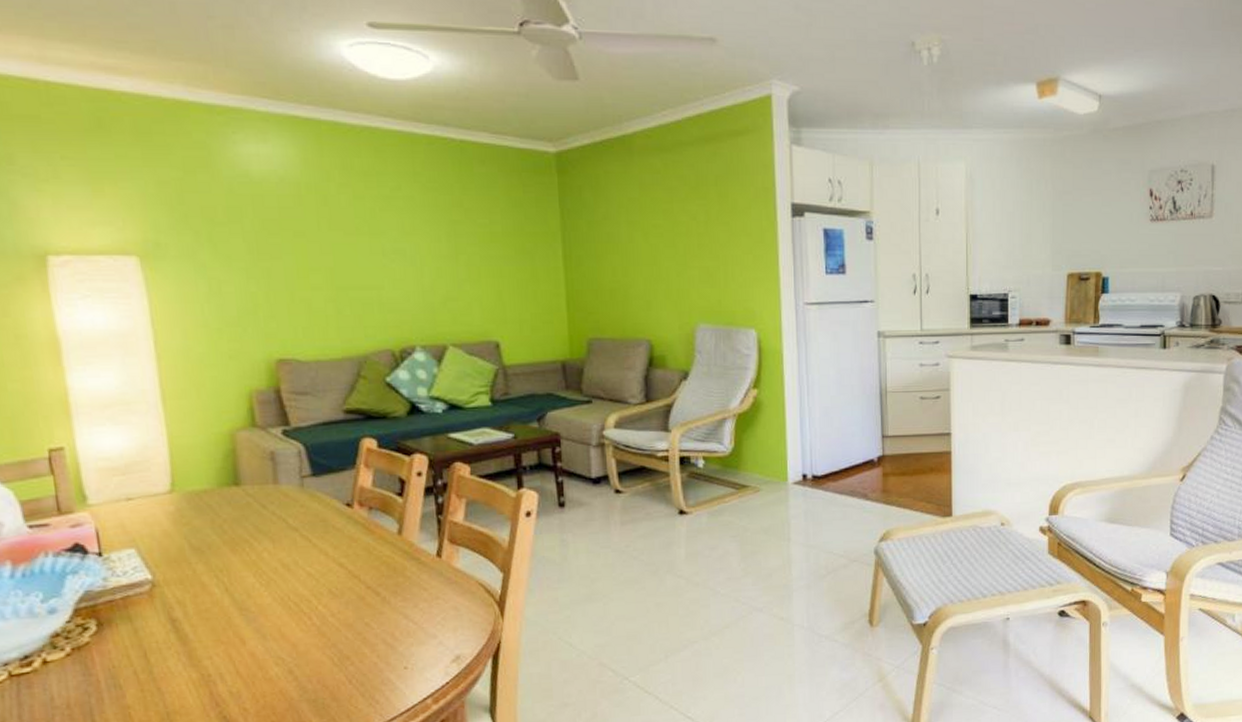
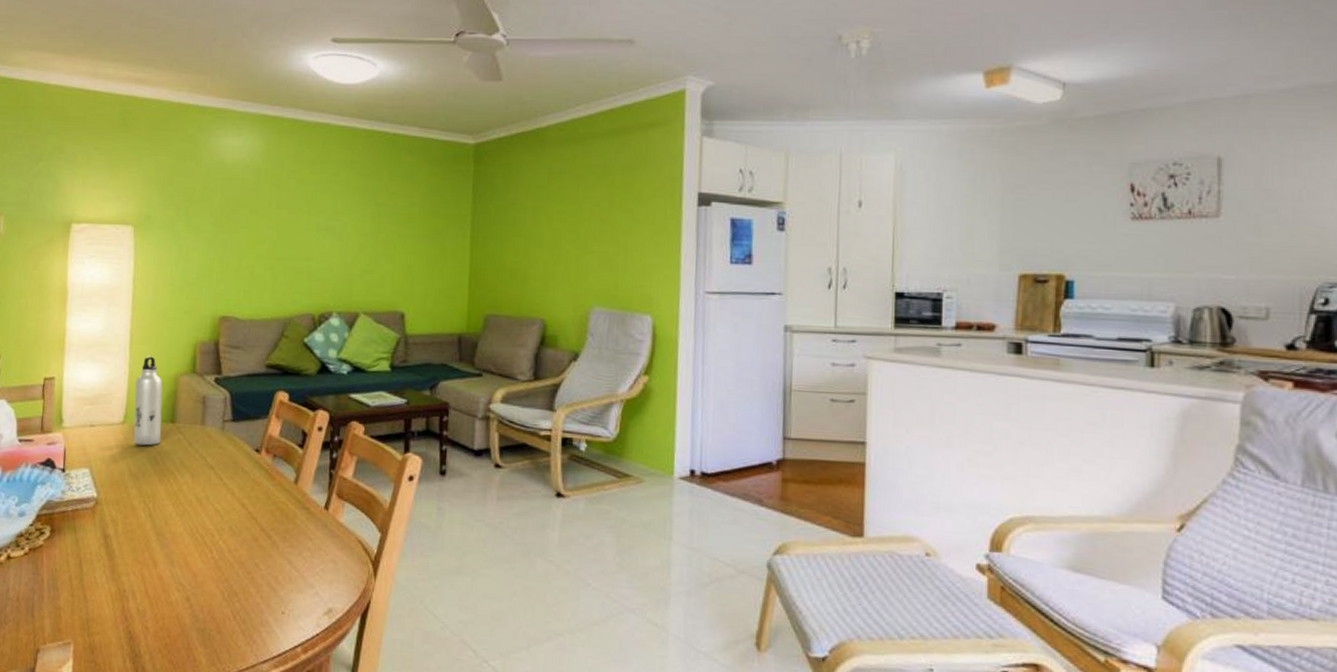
water bottle: none [178,412,225,515] -> present [133,356,163,446]

